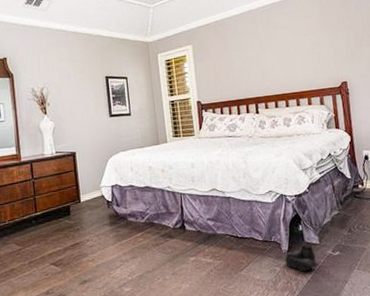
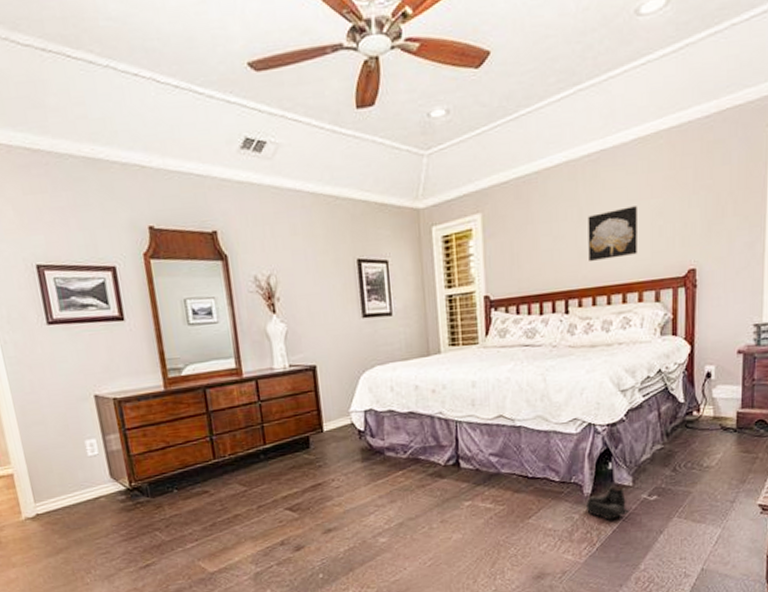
wall art: none [266,39,304,77] -> present [588,206,637,261]

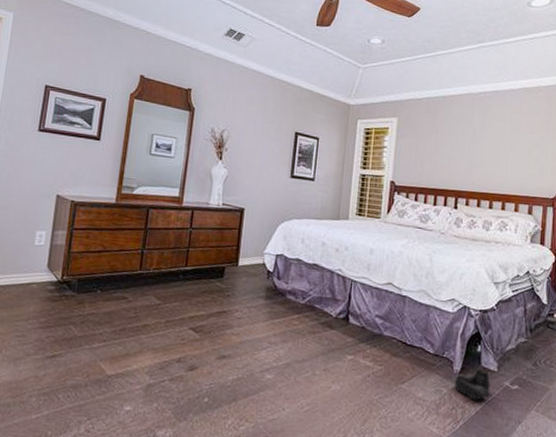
wall art: present [588,206,637,261] -> none [477,136,519,174]

